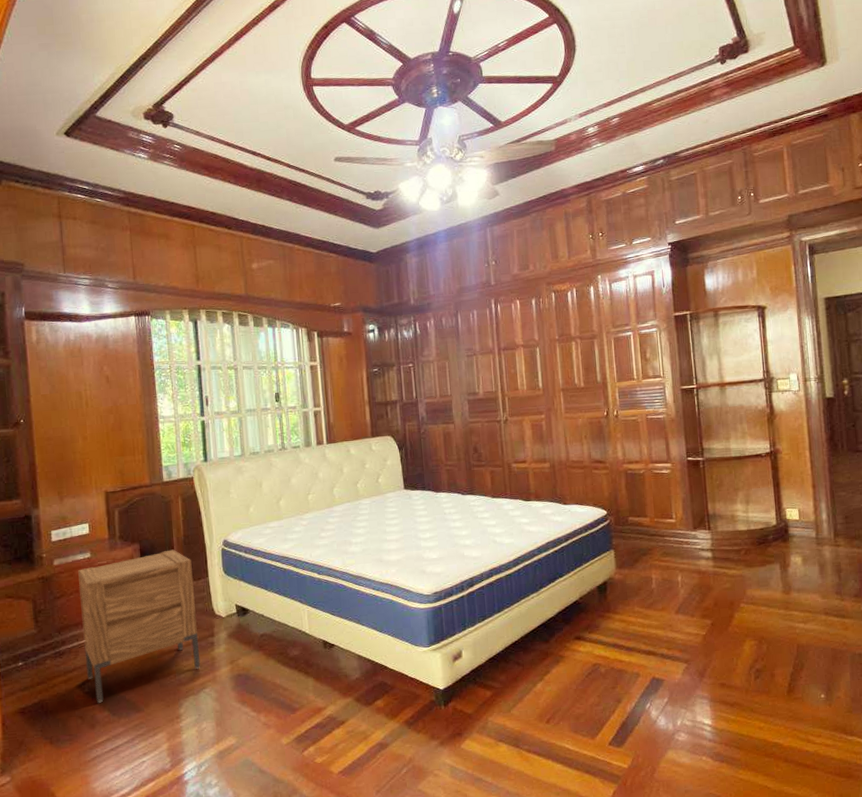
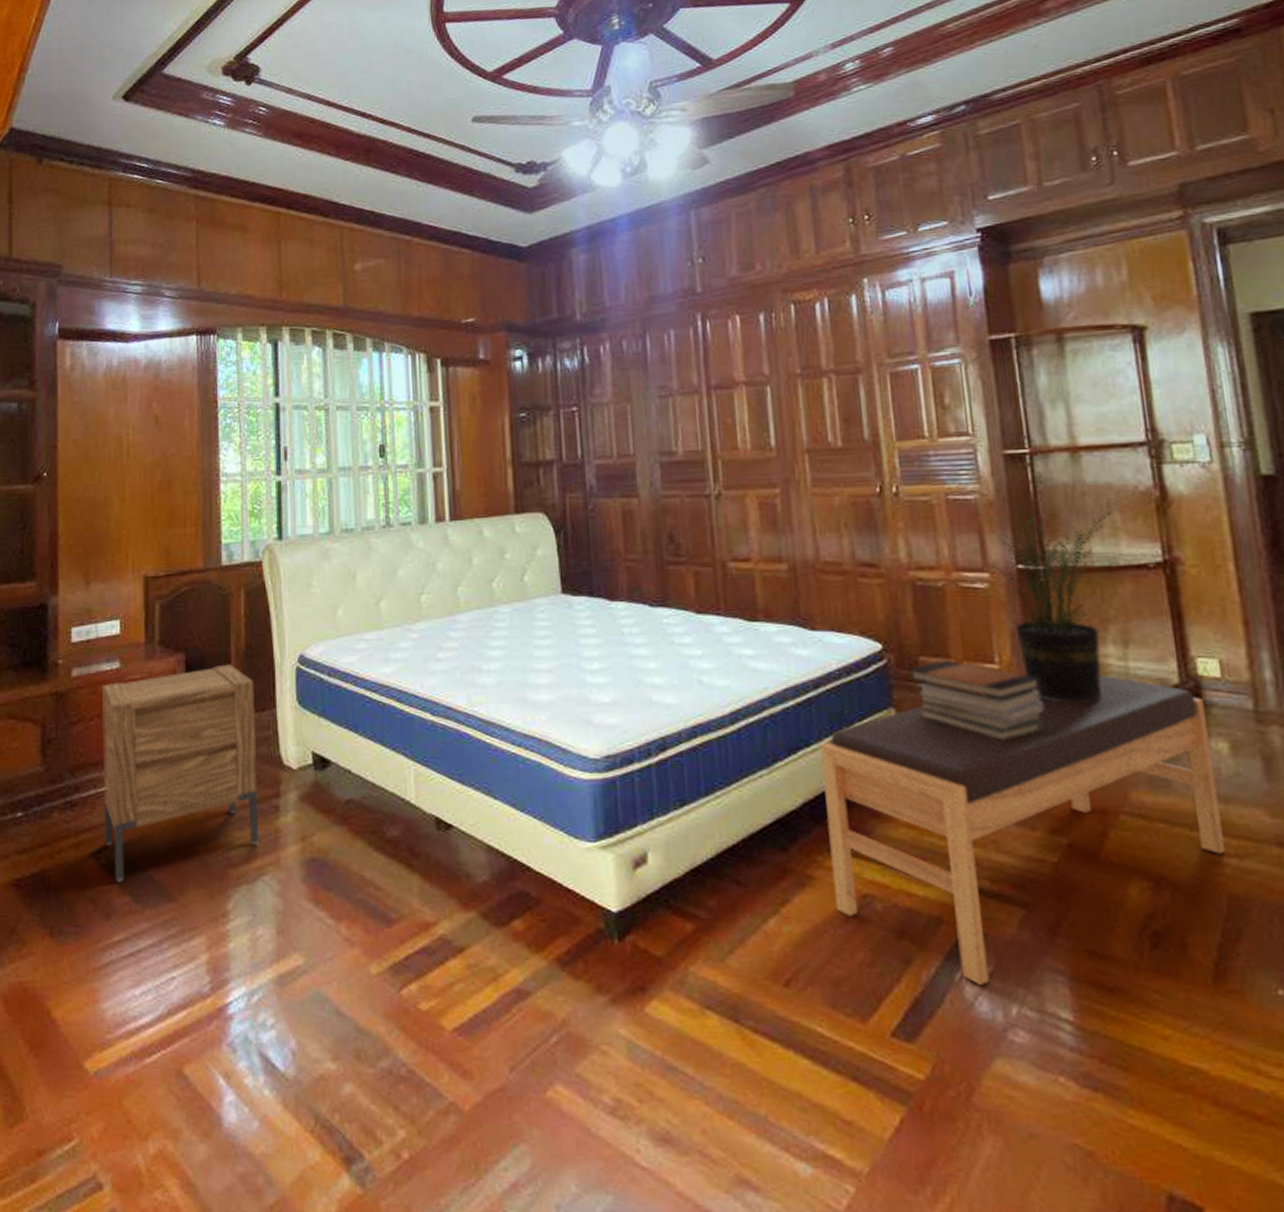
bench: none [568,522,797,710] -> present [819,674,1225,985]
book stack: none [623,518,700,565] -> present [909,660,1044,741]
potted plant: none [670,416,745,541] -> present [988,498,1117,703]

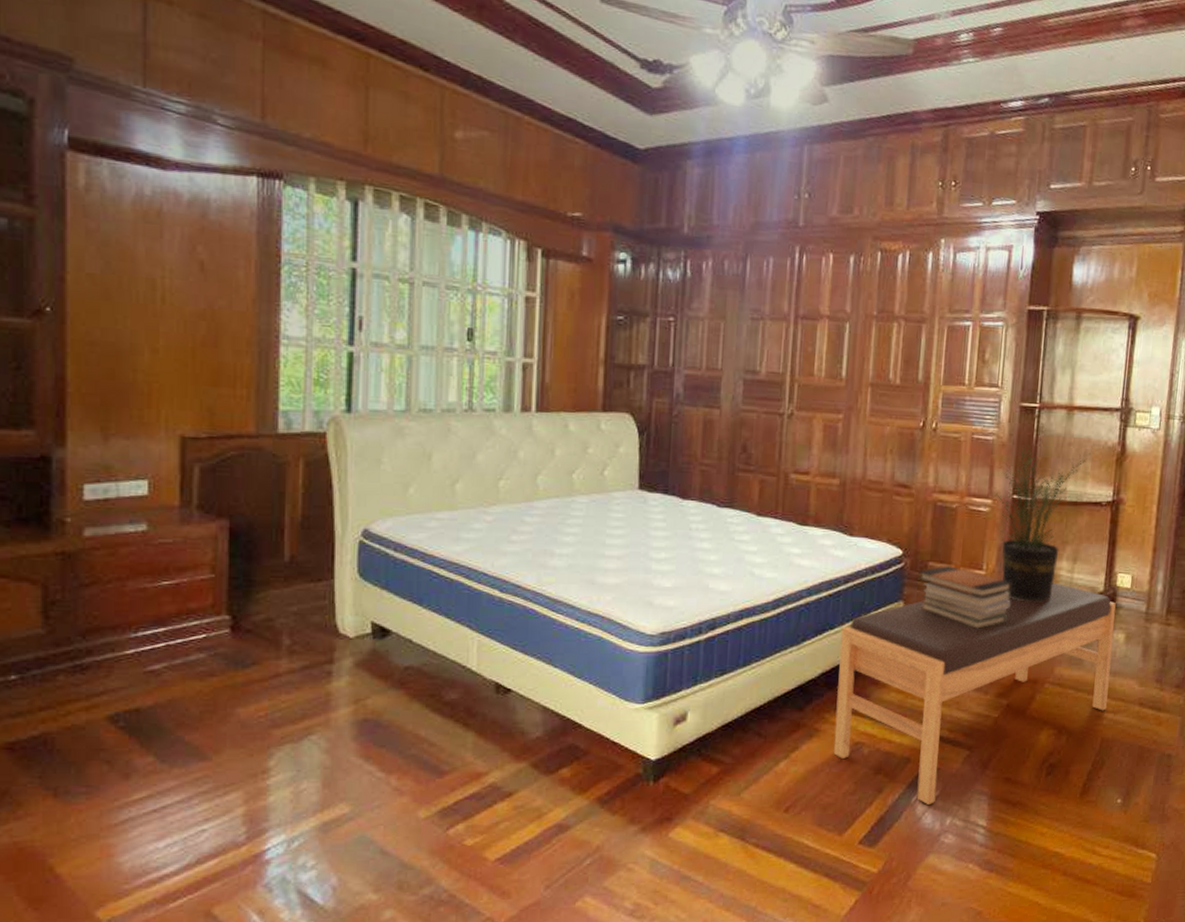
nightstand: present [101,664,260,882] -> none [122,533,310,744]

